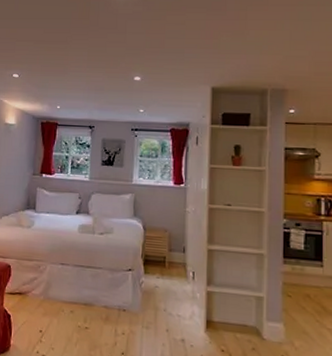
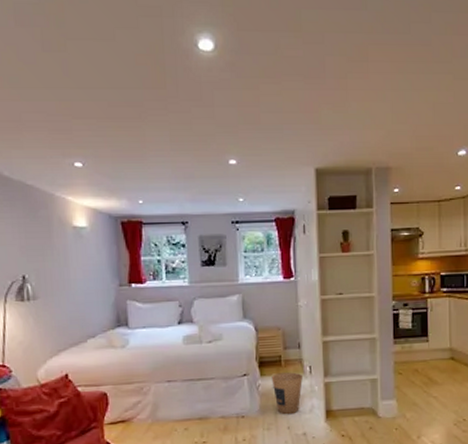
trash can: none [154,273,185,318] -> present [271,372,303,415]

